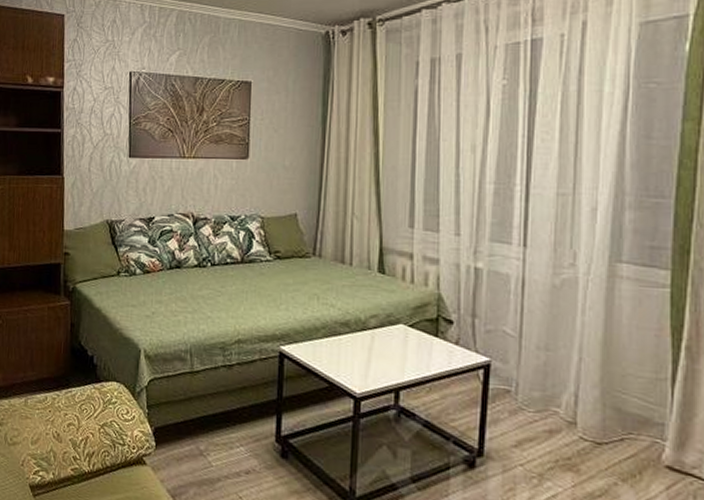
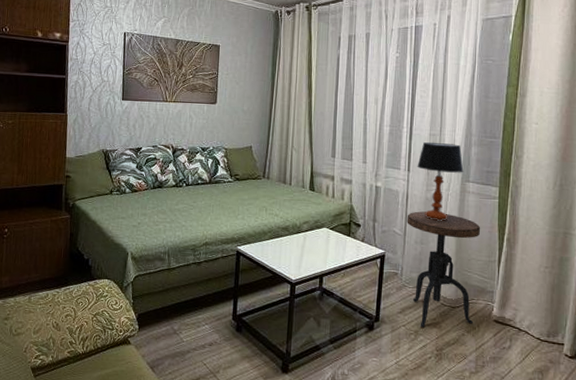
side table: none [523,303,642,470] -> present [407,211,481,328]
table lamp: none [537,205,612,319] -> present [417,142,464,221]

